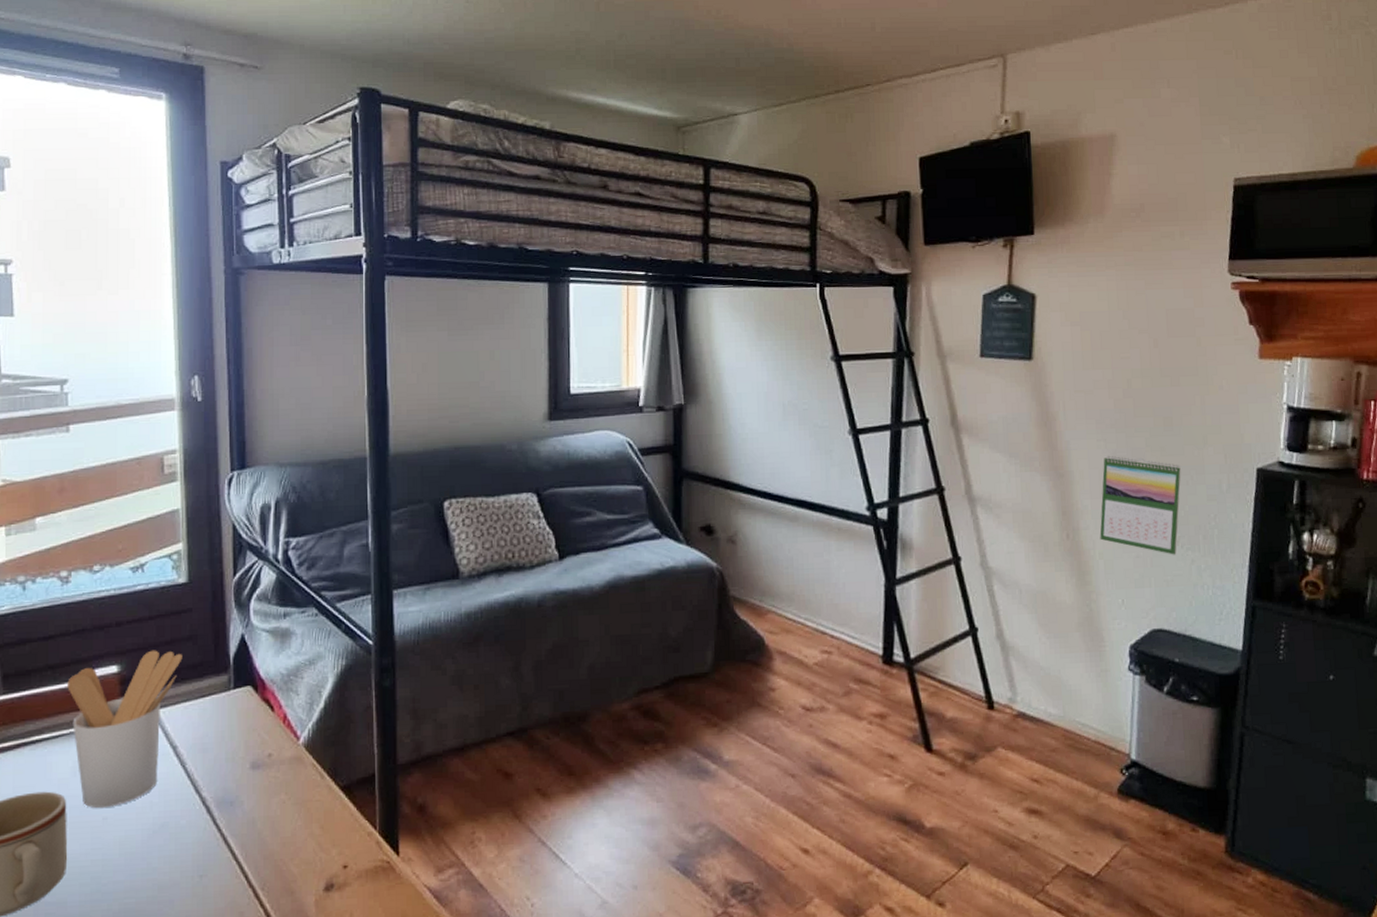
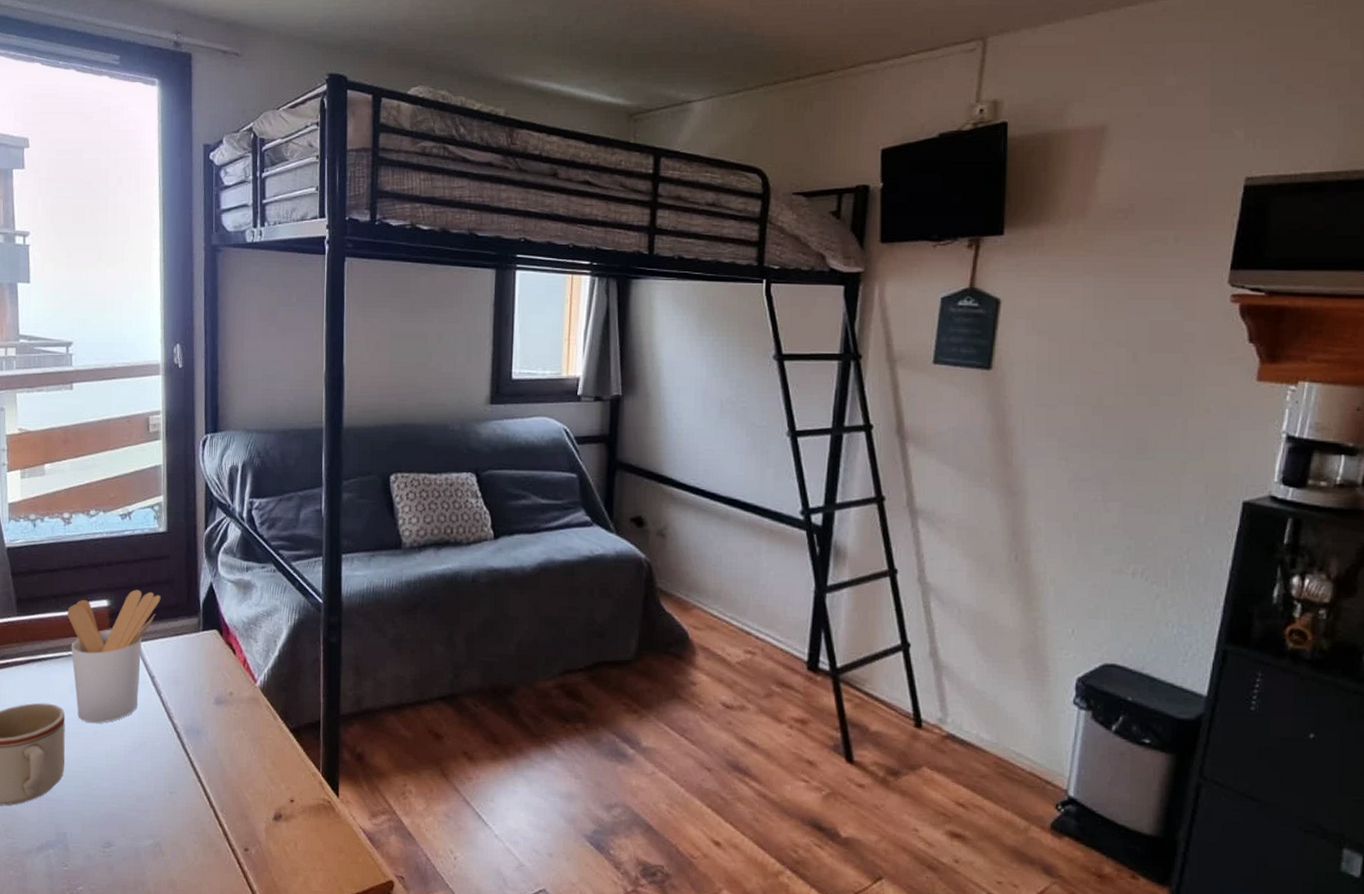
calendar: present [1100,455,1181,555] -> none [1052,475,1152,588]

